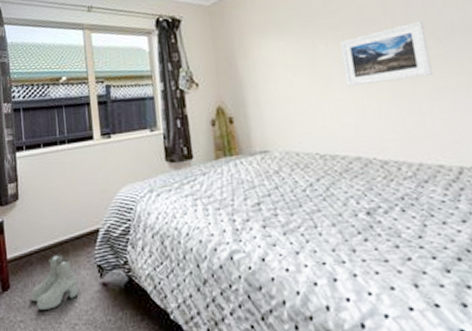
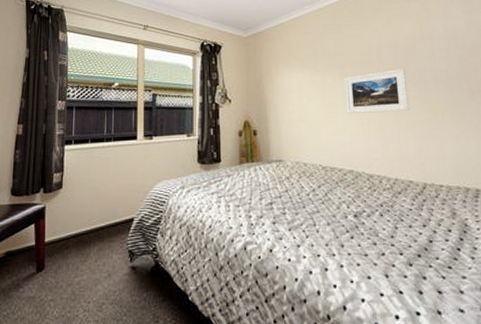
boots: present [30,253,79,311] -> none [63,239,109,291]

